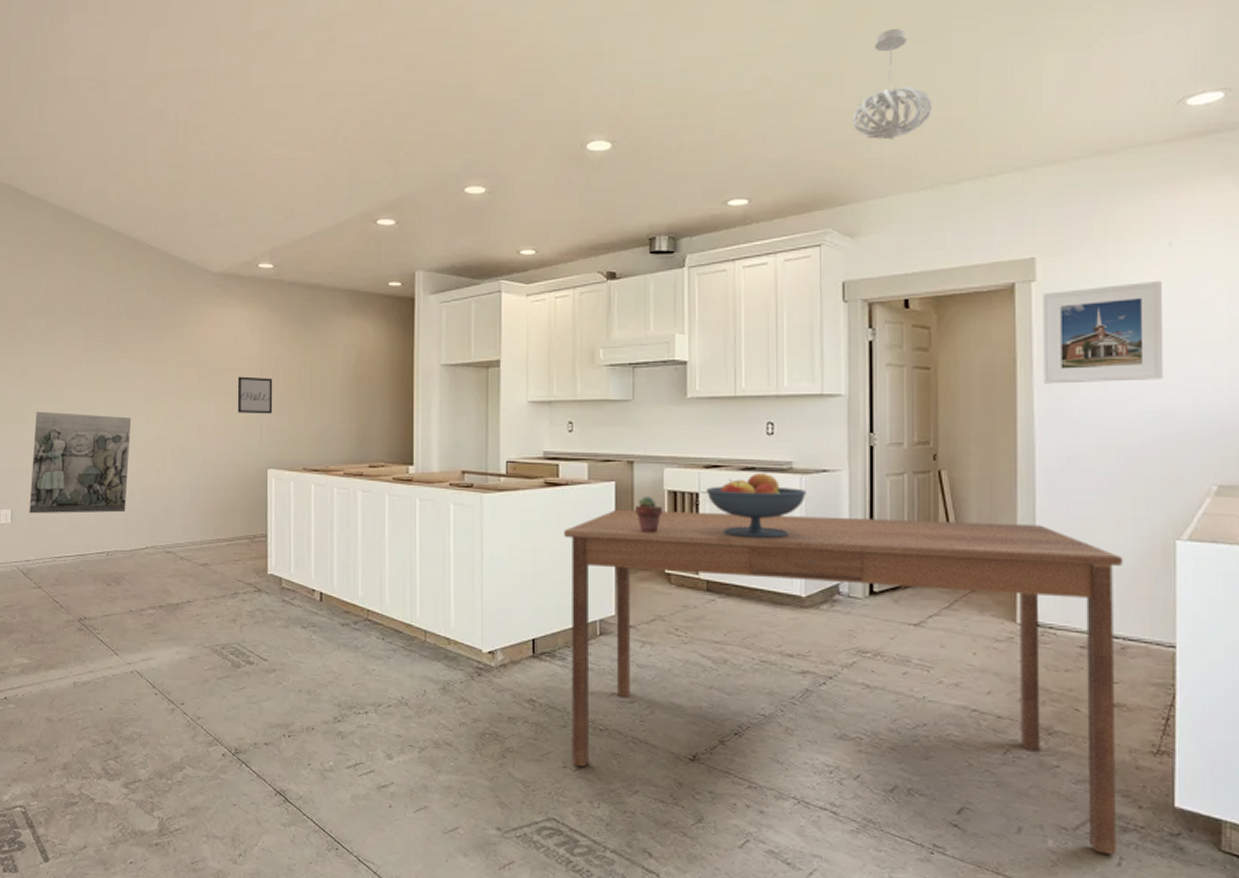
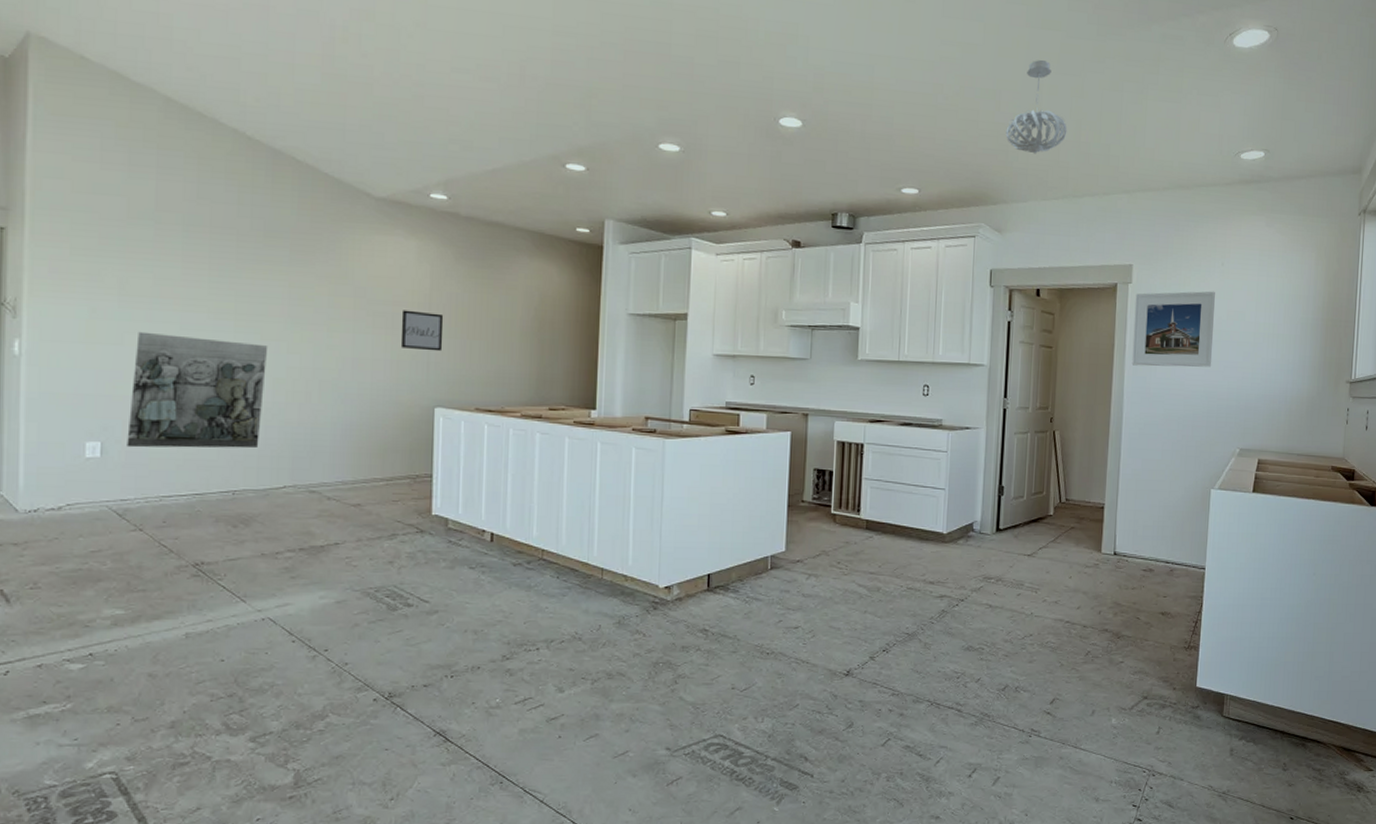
dining table: present [564,509,1124,854] -> none [740,456,1176,725]
potted succulent: present [634,495,662,532] -> none [807,445,831,478]
fruit bowl: present [706,472,806,538] -> none [870,427,952,484]

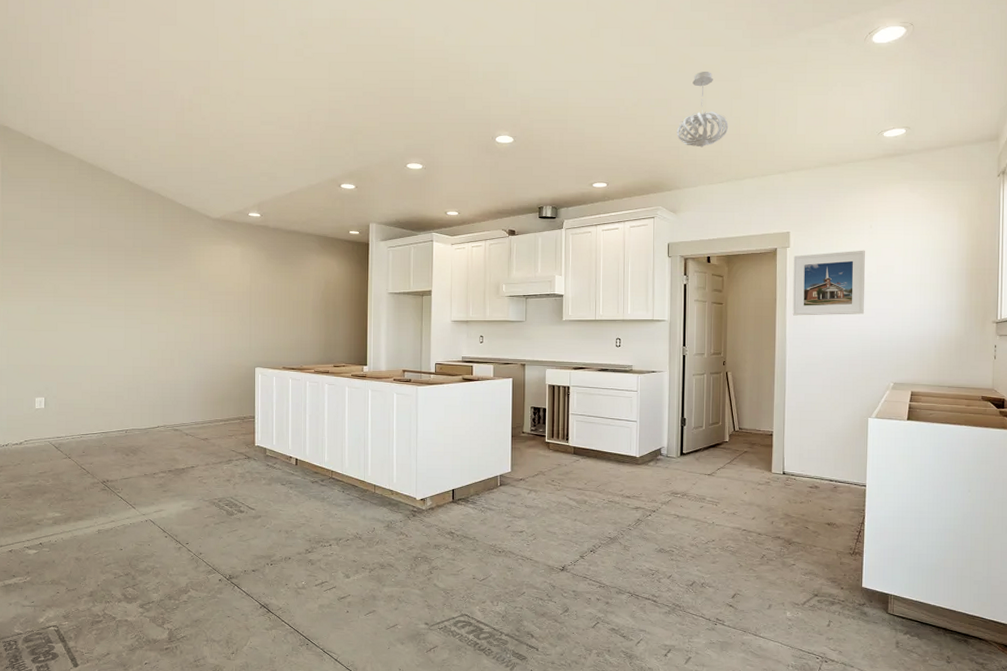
relief sculpture: present [127,331,269,449] -> none [60,321,146,401]
wall art: present [400,310,444,352] -> none [231,298,260,327]

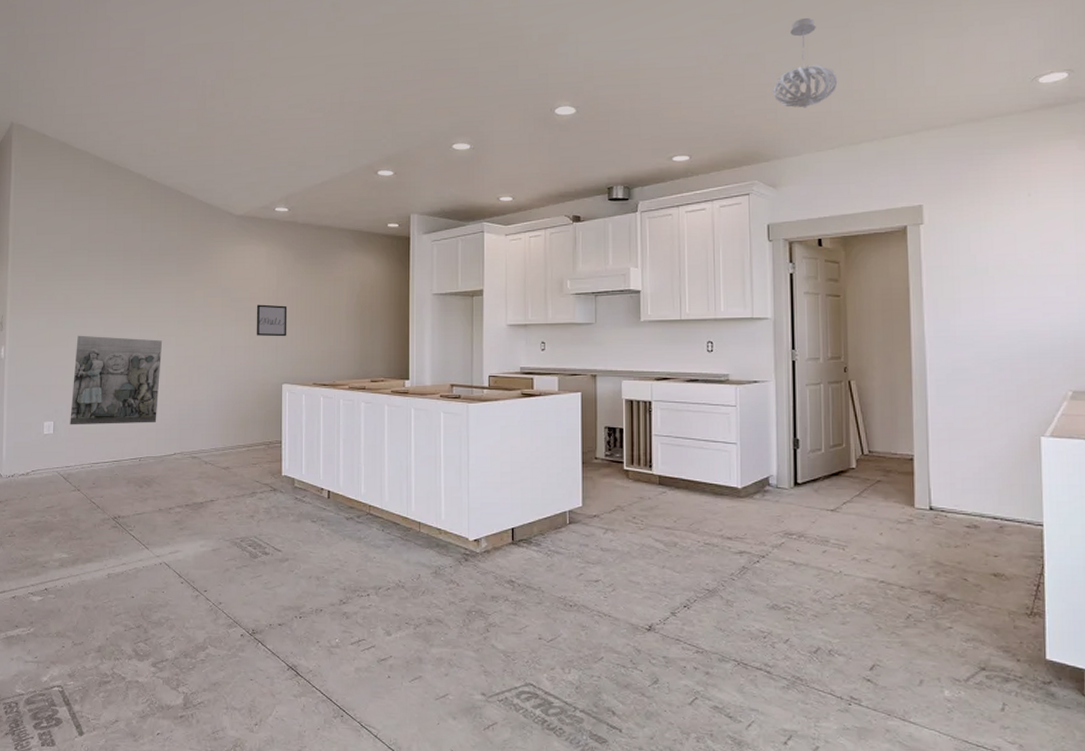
relief sculpture: none [60,321,146,401] -> present [70,335,163,425]
wall art: none [231,298,260,327] -> present [256,304,288,337]
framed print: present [792,250,865,316] -> none [929,224,1028,309]

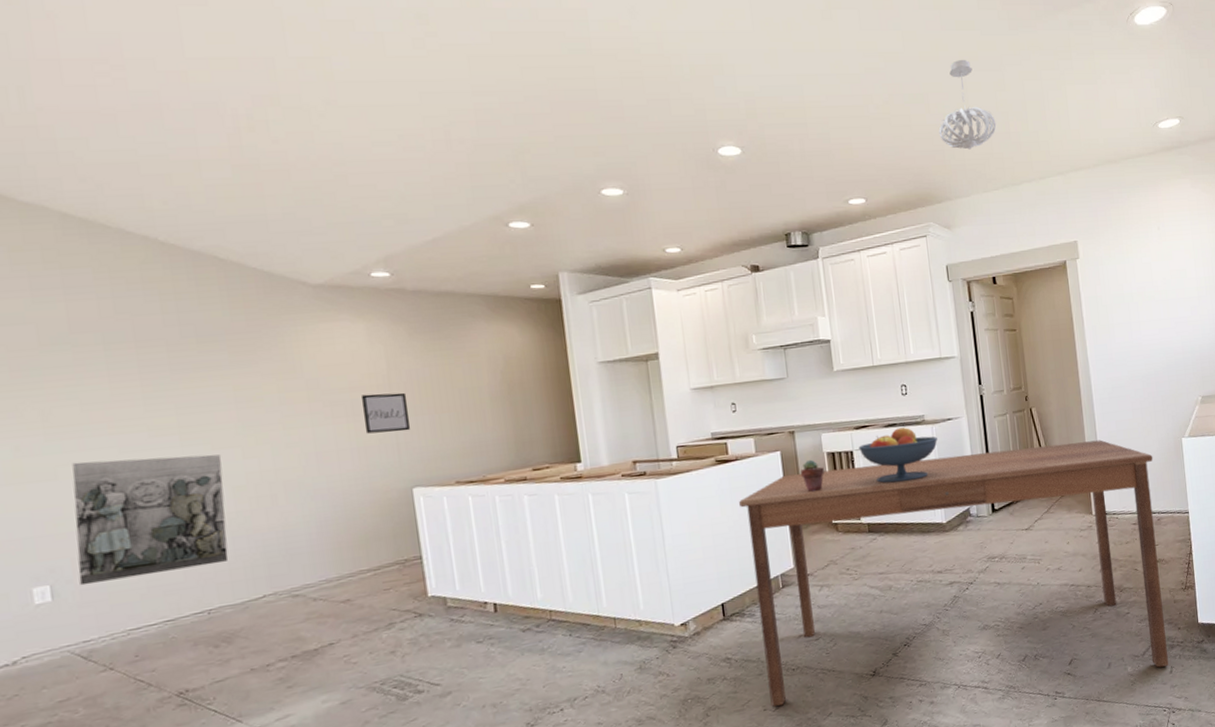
dining table: none [538,415,1000,701] -> present [739,440,1168,707]
potted succulent: none [597,404,621,435] -> present [800,459,824,492]
fruit bowl: none [657,383,740,439] -> present [858,426,937,483]

